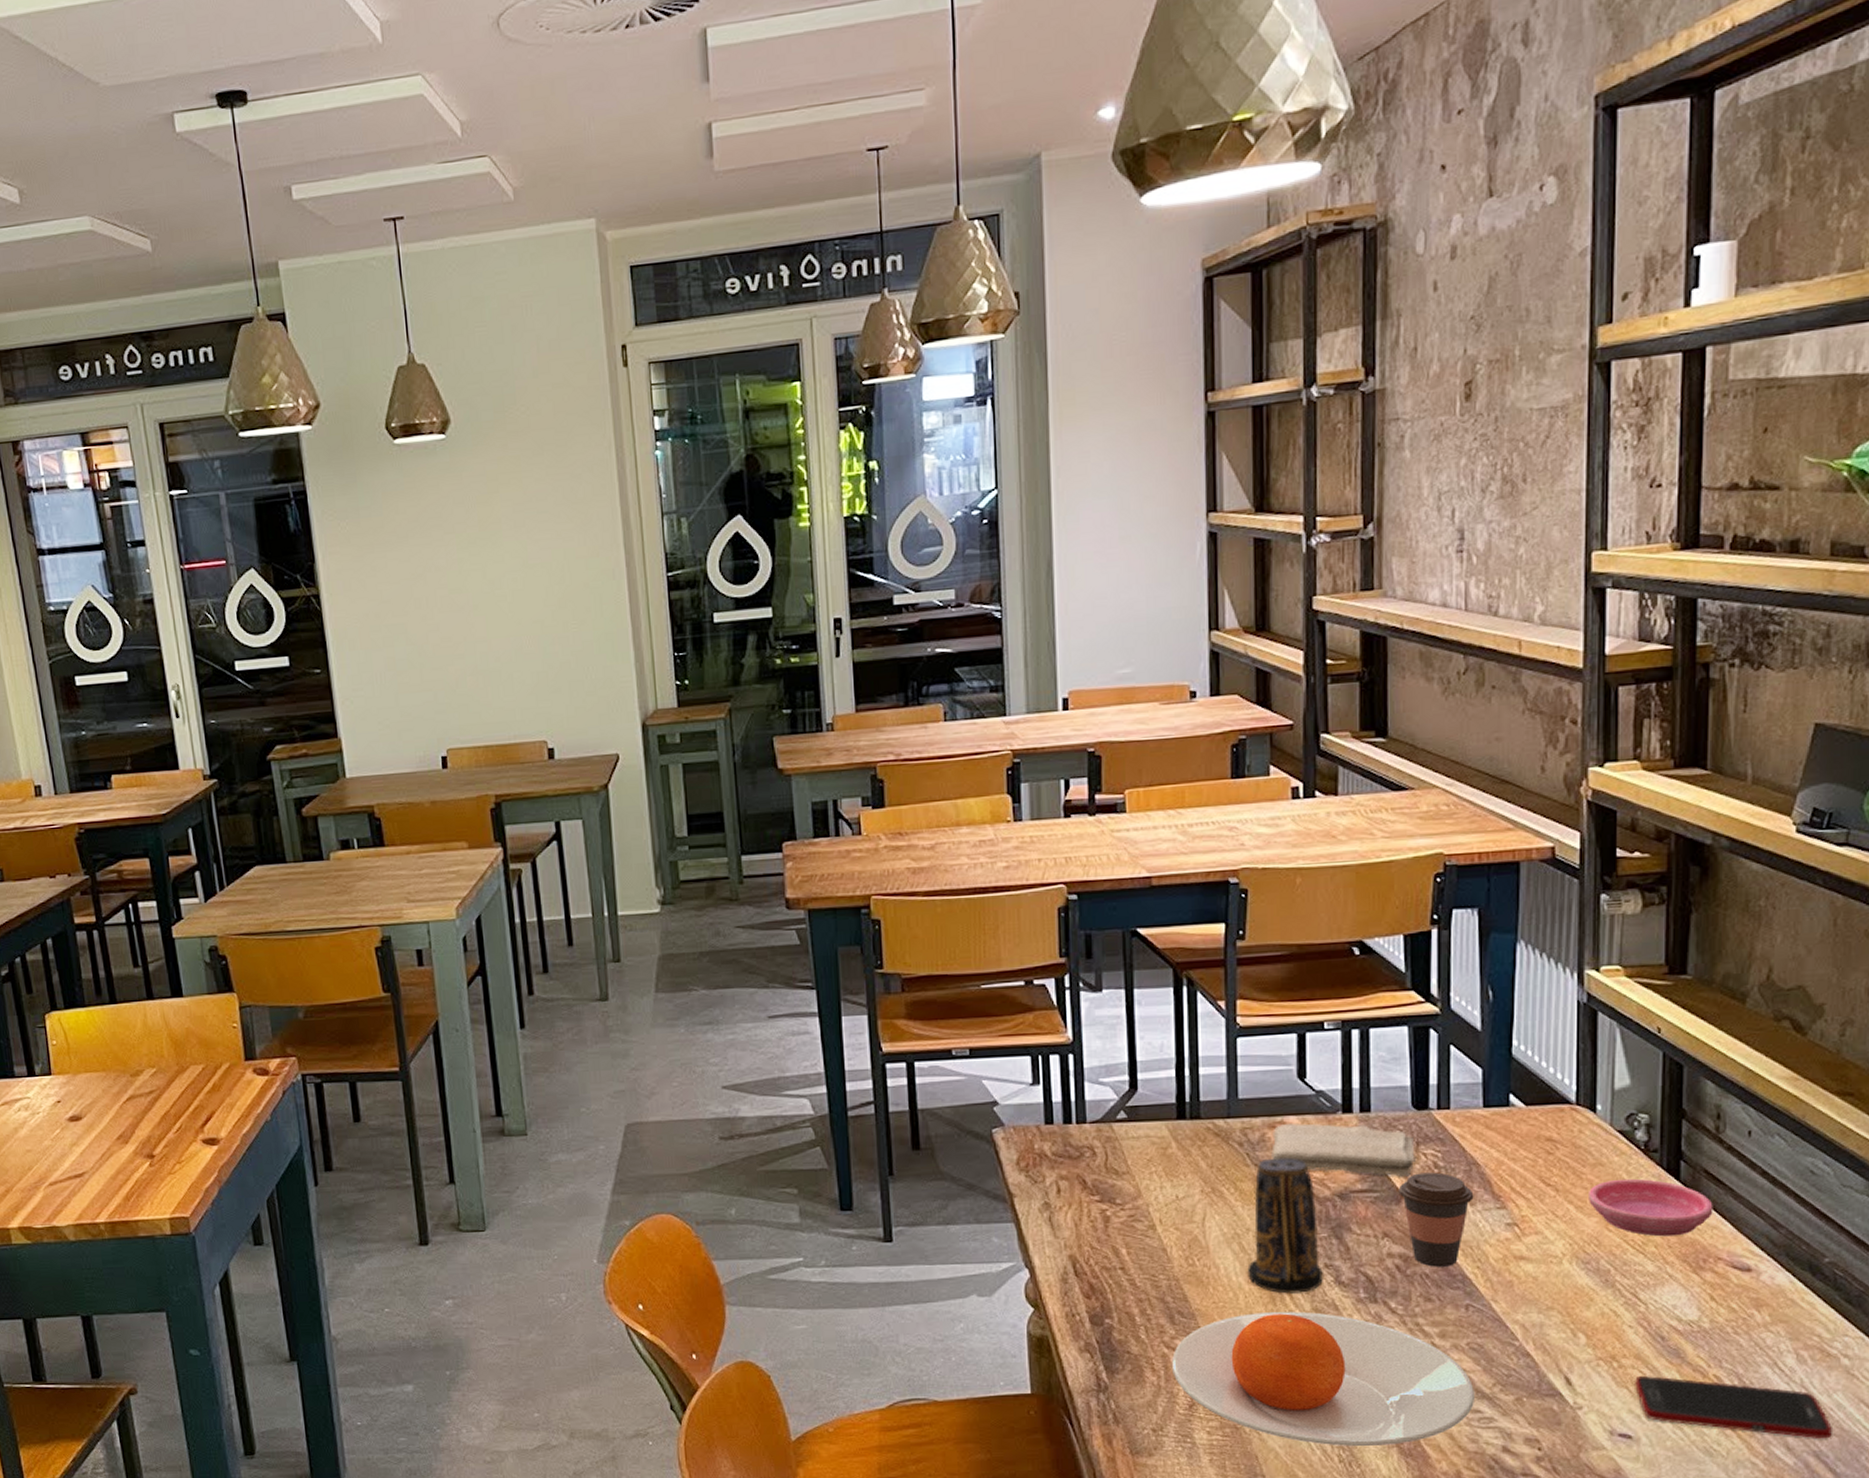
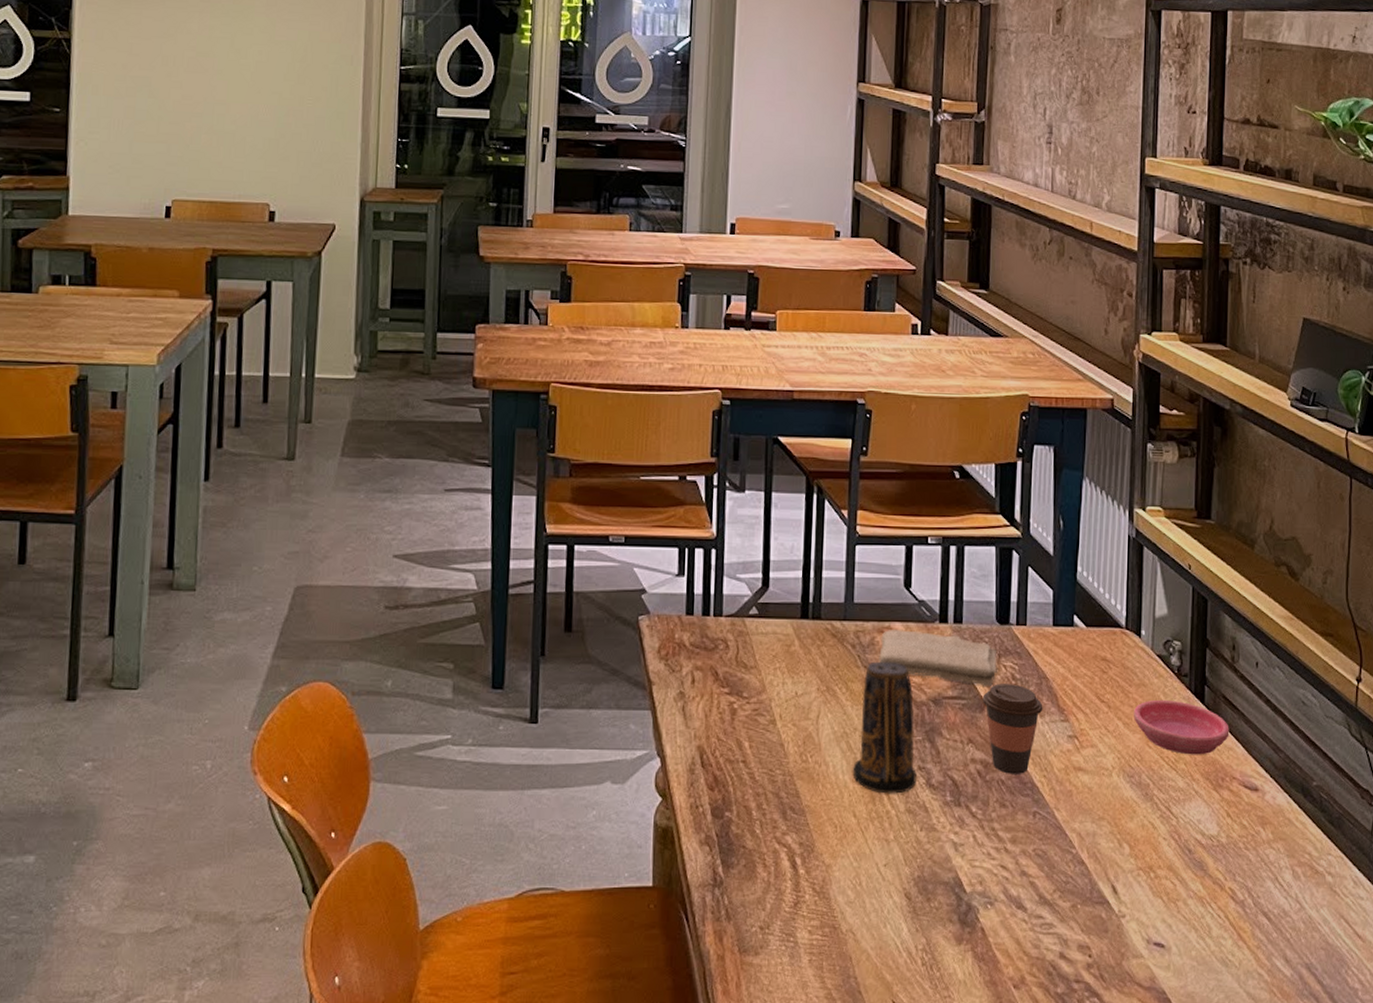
plate: present [1171,1311,1474,1447] -> none [781,812,1038,950]
cell phone: present [1633,1375,1832,1439] -> none [1166,886,1320,952]

